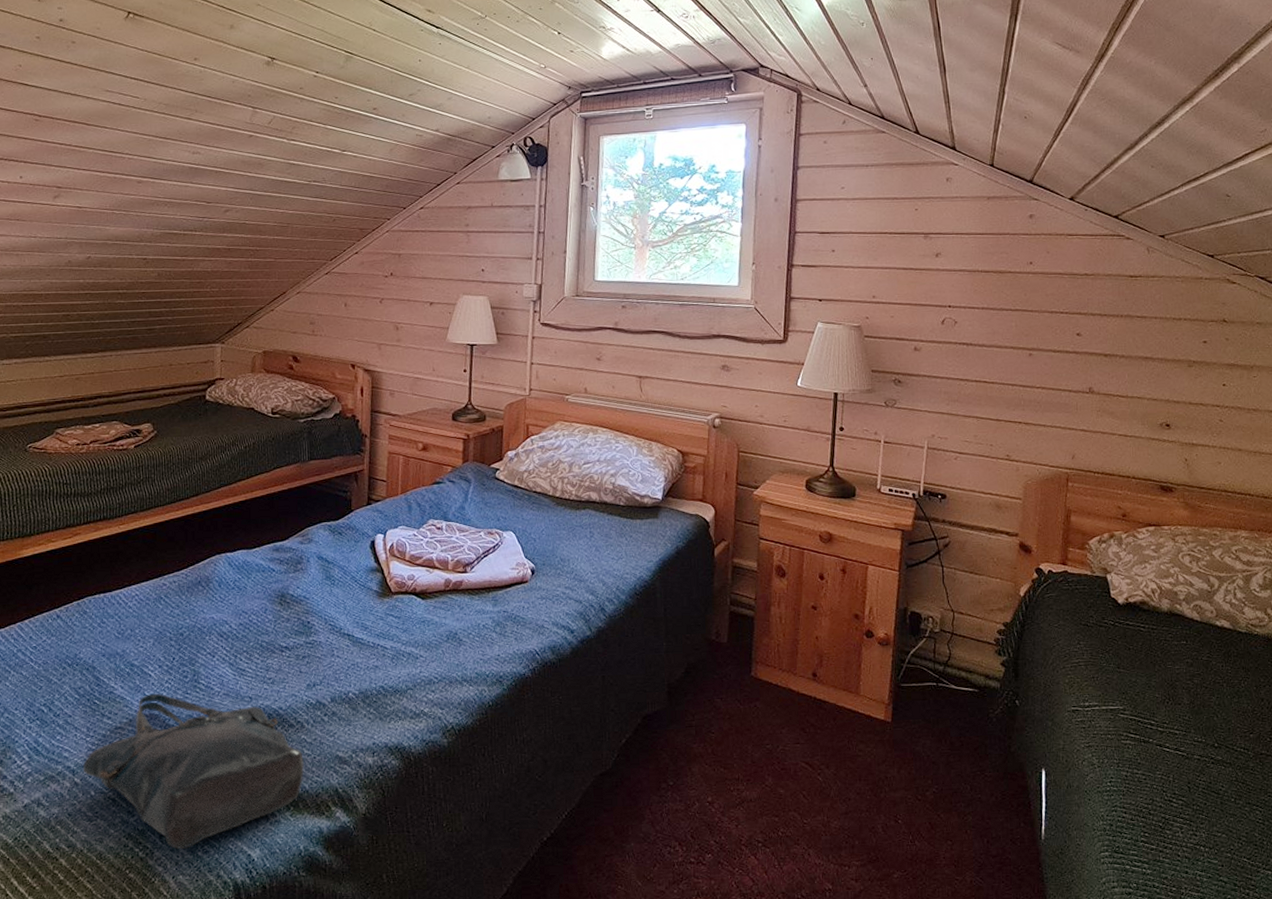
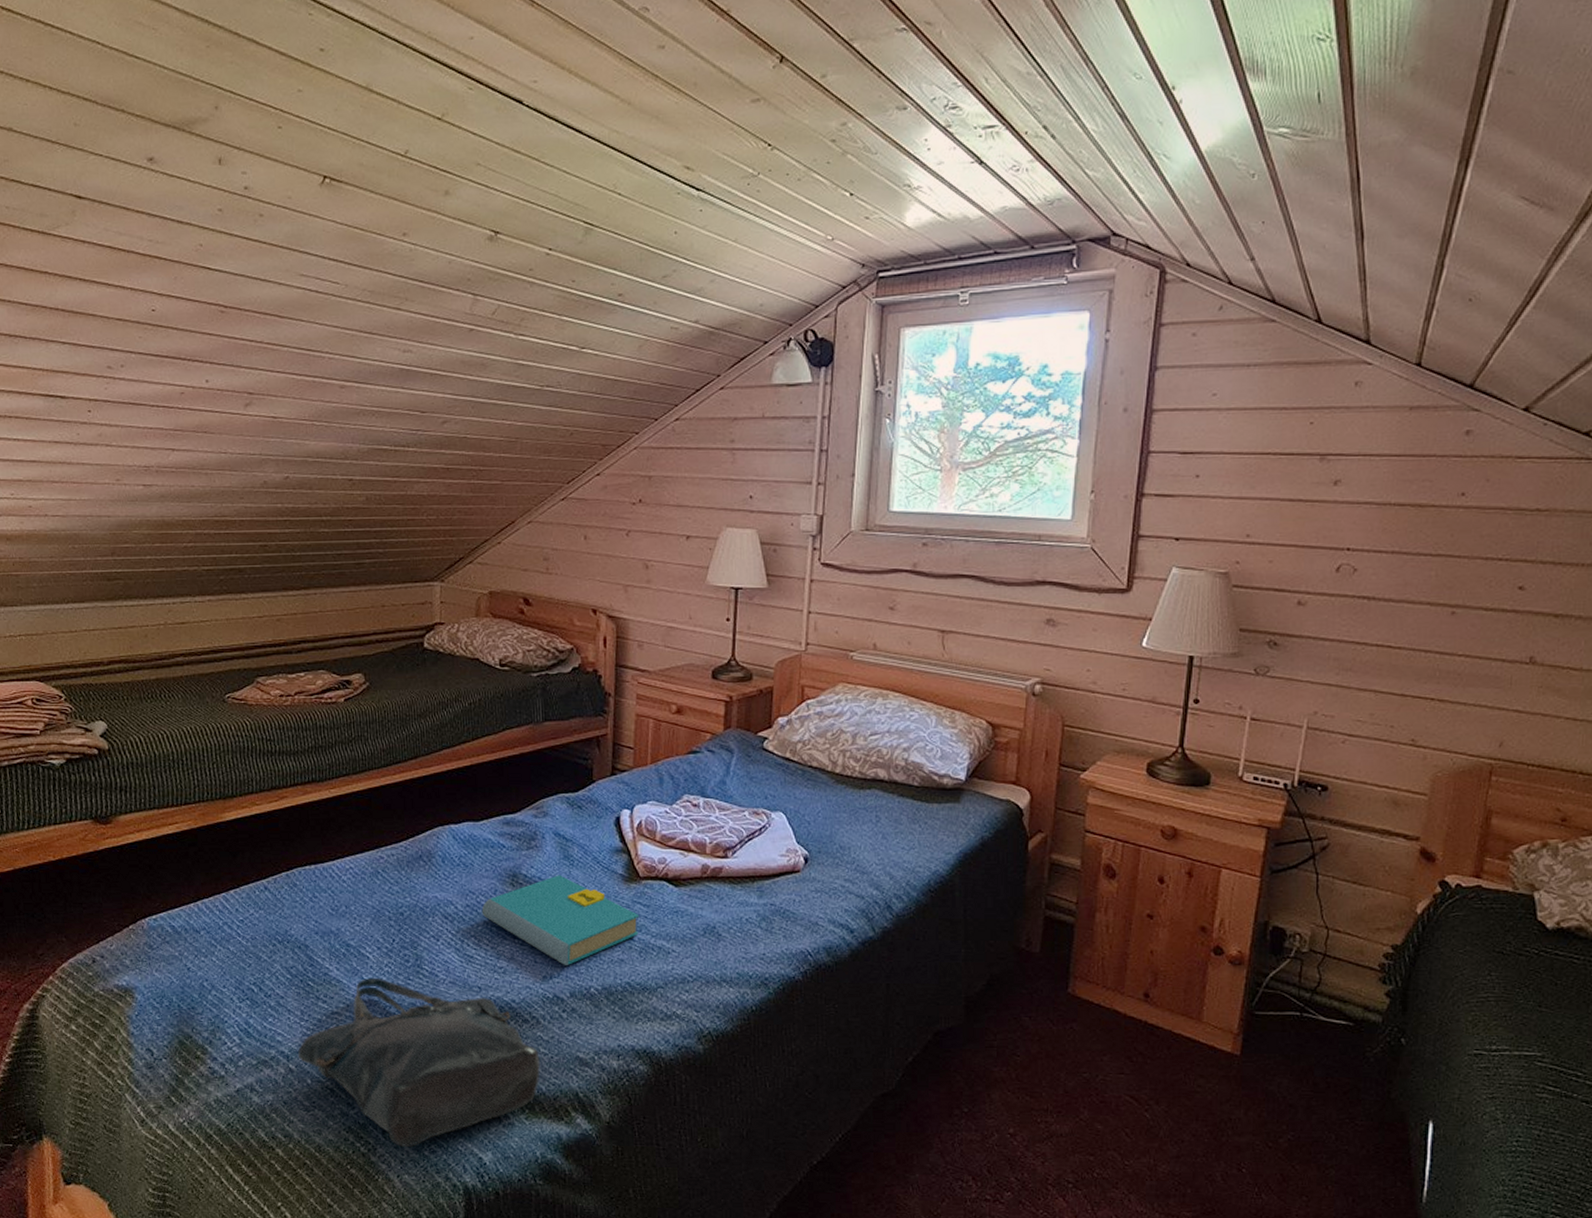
book: none [253,593,392,673] -> present [481,875,640,965]

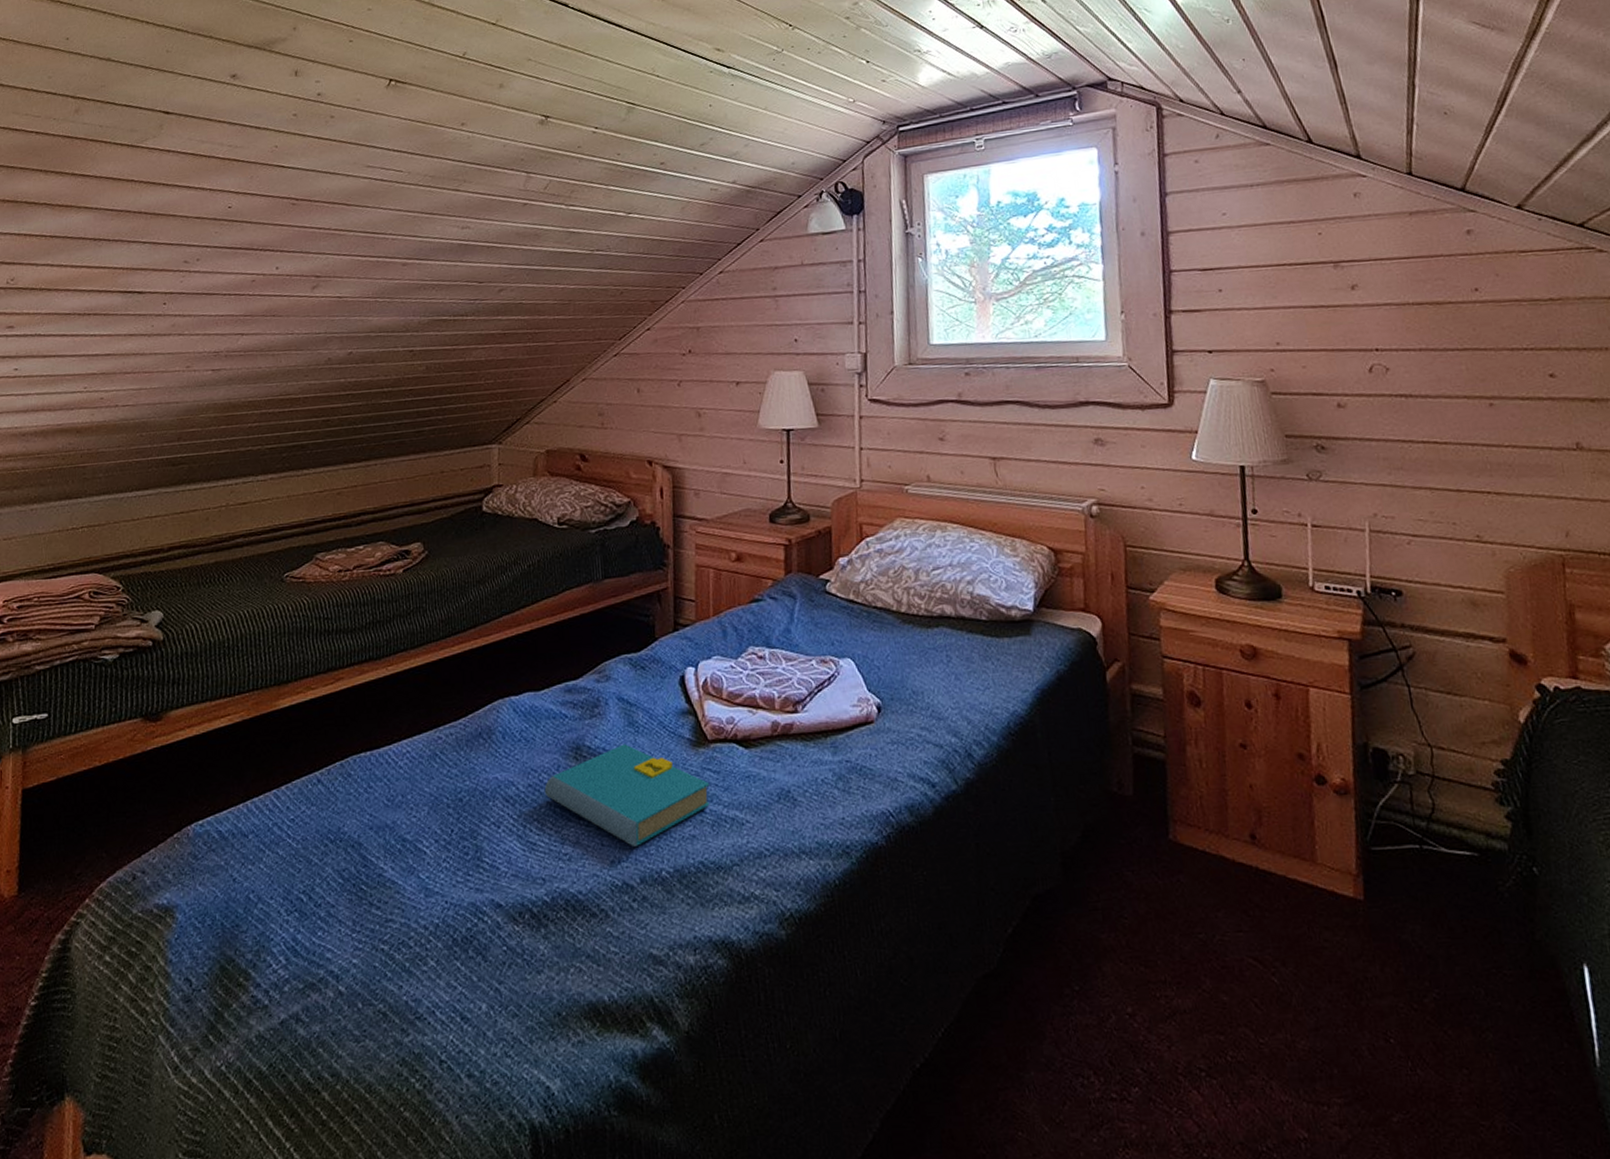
tote bag: present [298,977,540,1147] -> none [349,875,611,1079]

